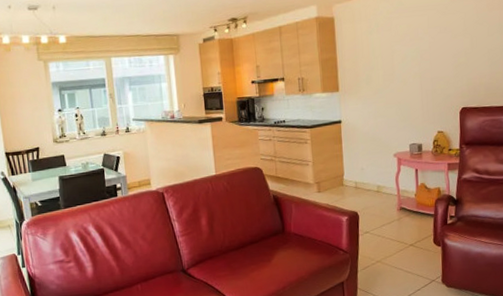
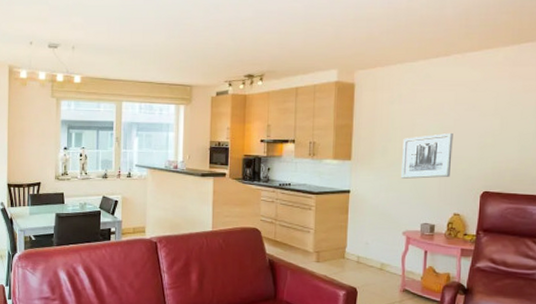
wall art: none [385,55,431,104] -> present [400,132,453,179]

